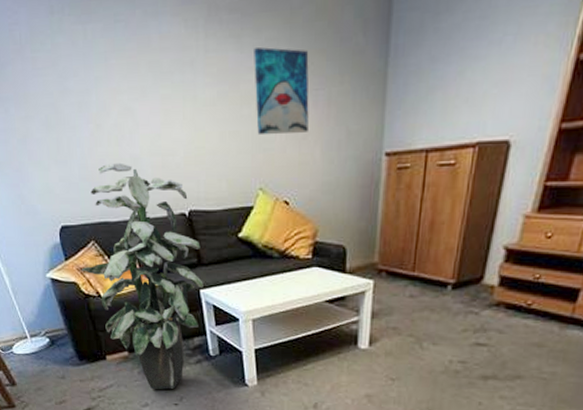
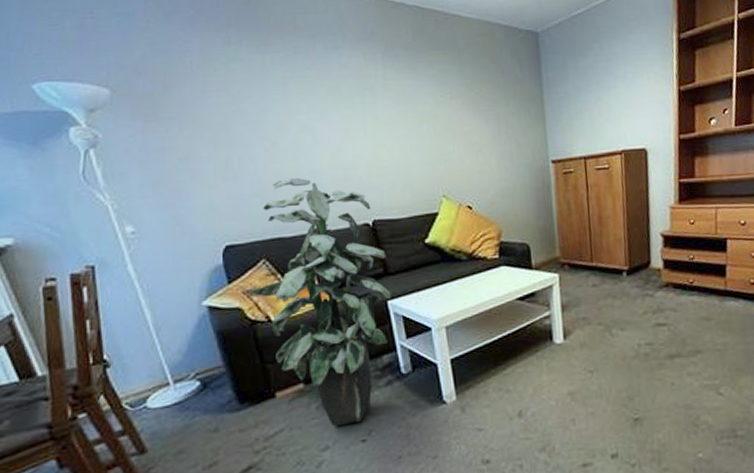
wall art: present [254,47,309,136] -> none [429,77,483,149]

